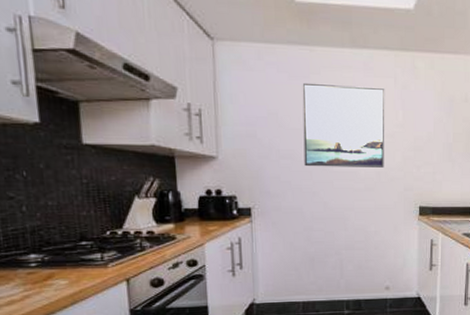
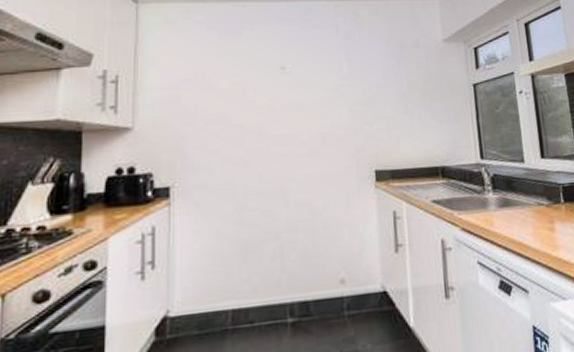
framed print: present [302,82,385,168] -> none [234,38,330,132]

